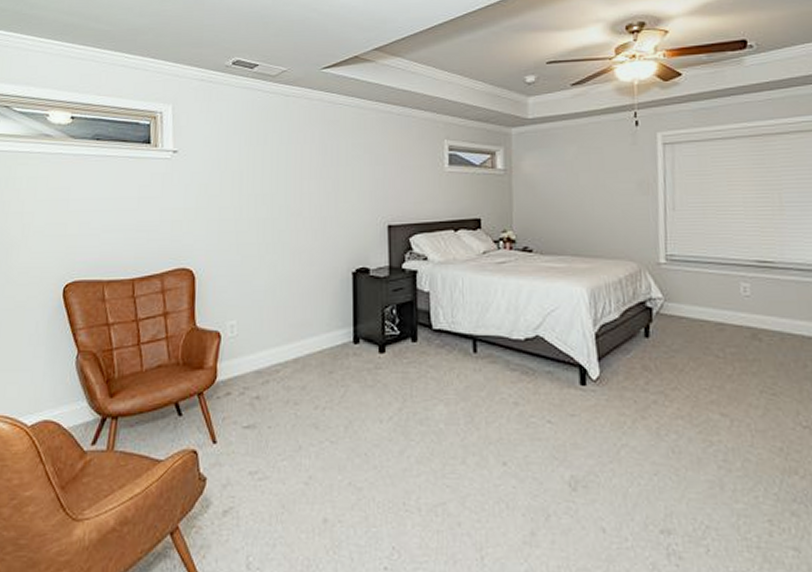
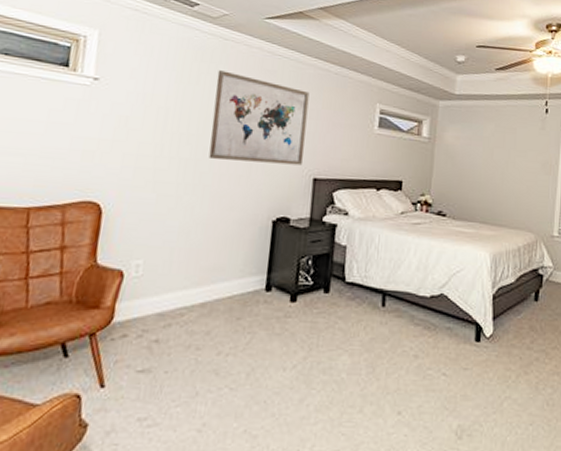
wall art: none [283,127,375,216] -> present [209,70,310,166]

